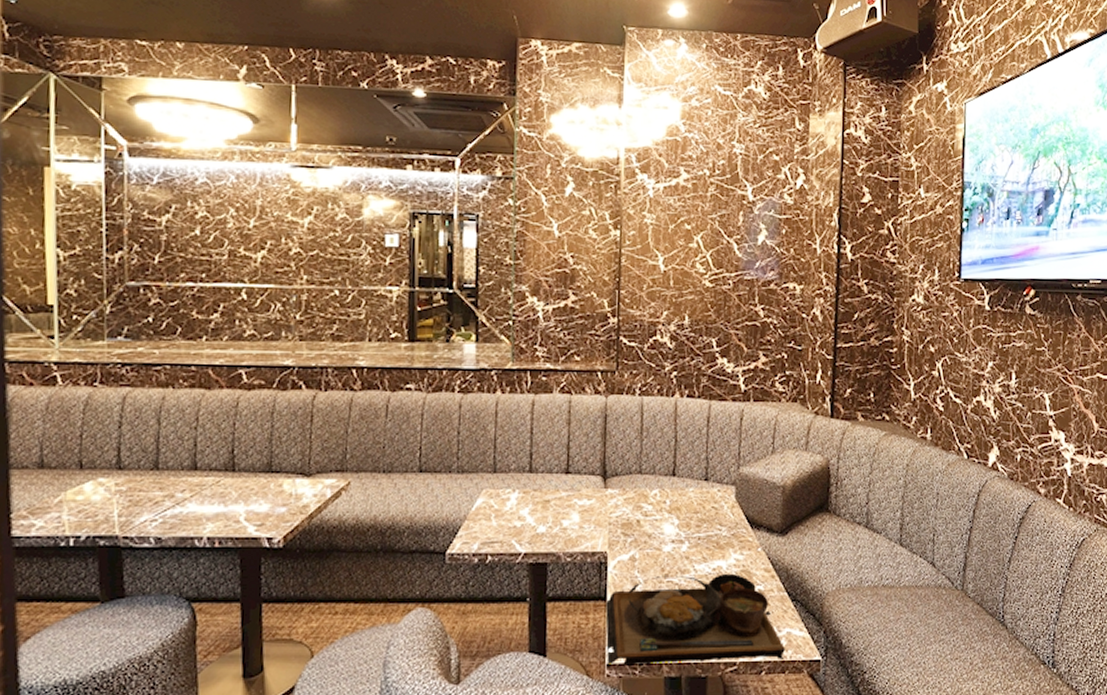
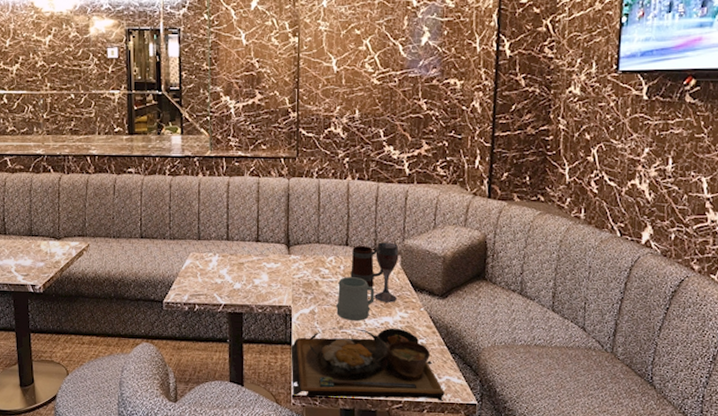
beer mug: none [660,514,706,567] -> present [335,277,375,321]
beer mug: none [678,475,715,525] -> present [351,245,383,287]
cup: none [705,471,734,543] -> present [374,242,399,302]

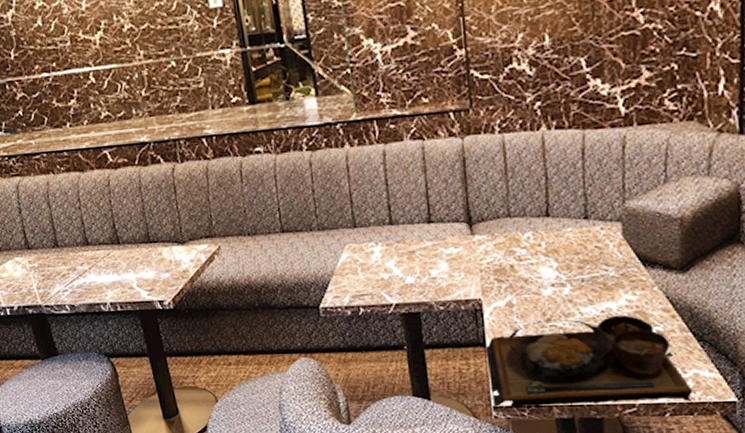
beer mug: present [335,277,375,321] -> none [539,255,590,311]
beer mug: present [351,245,383,287] -> none [555,214,598,267]
cup: present [374,242,399,302] -> none [587,206,620,284]

